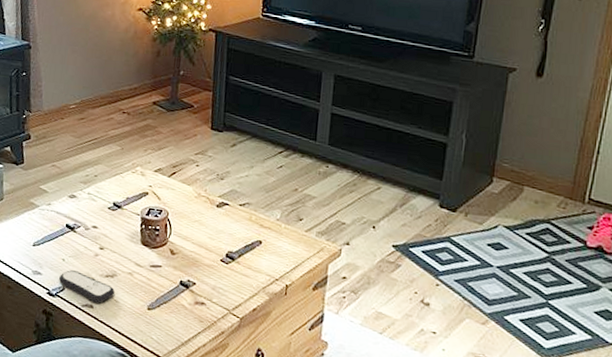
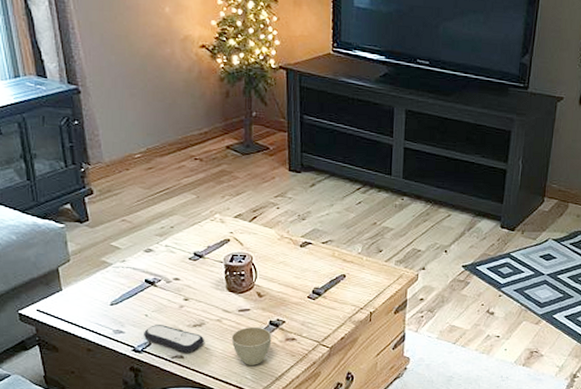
cup: none [140,284,181,326] -> present [231,326,272,365]

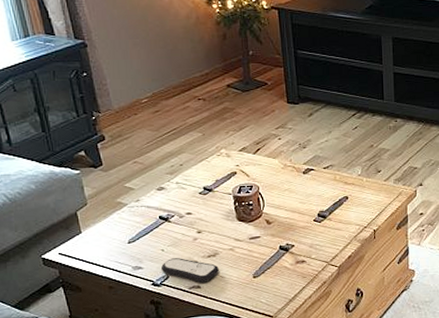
cup: present [231,326,272,365] -> none [244,252,283,290]

